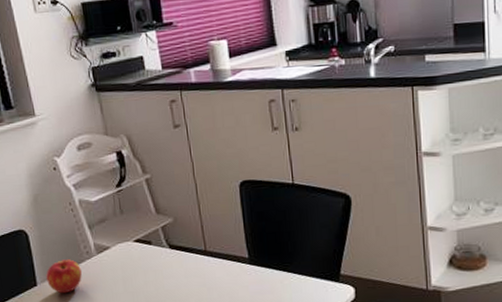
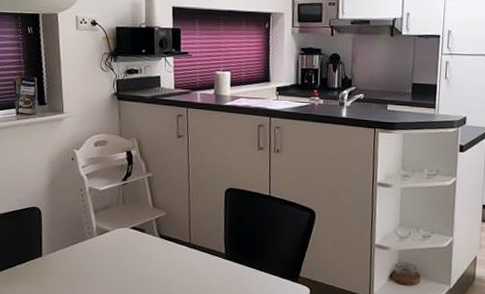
apple: present [46,259,82,294] -> none [51,237,82,266]

